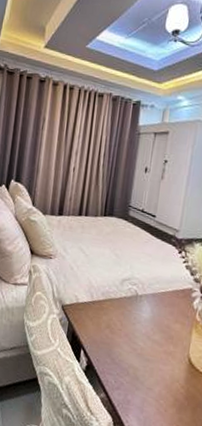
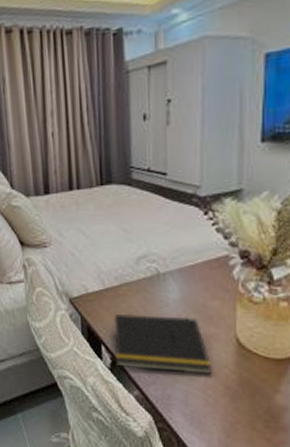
notepad: none [90,324,167,386] -> present [113,313,213,374]

